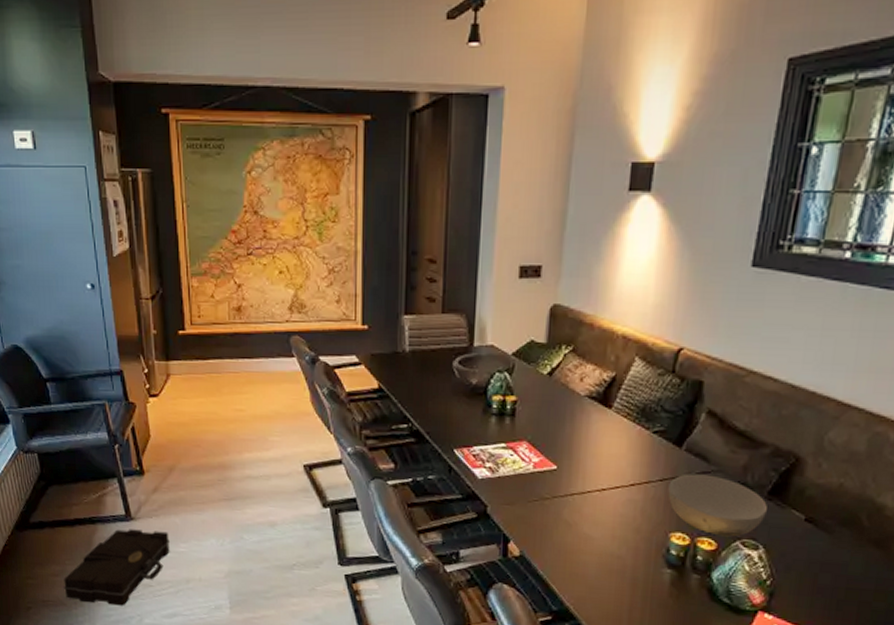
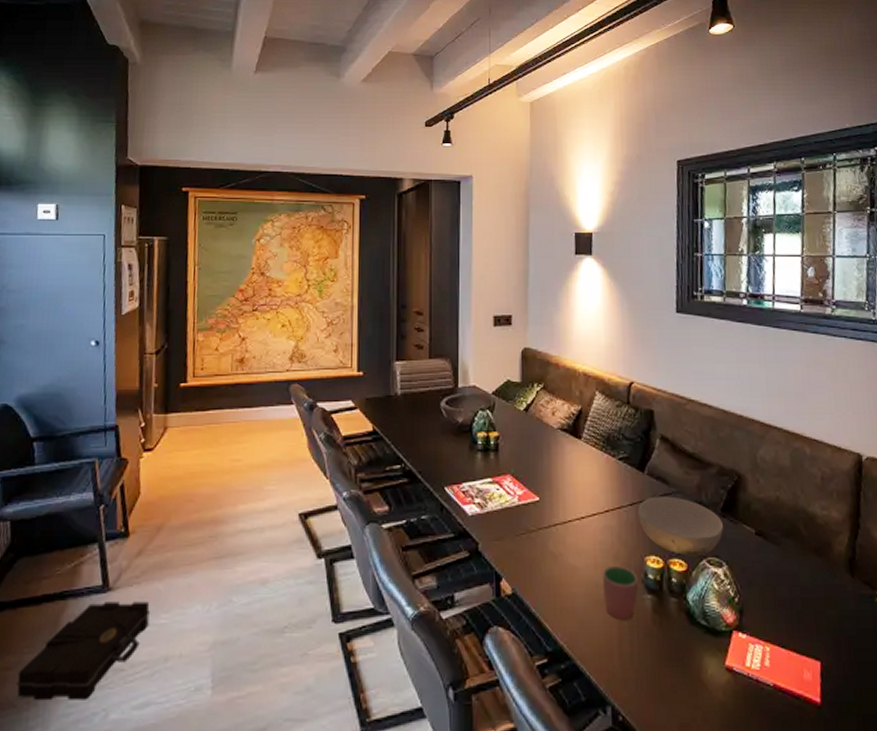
cup: none [618,538,659,590] -> present [603,565,639,619]

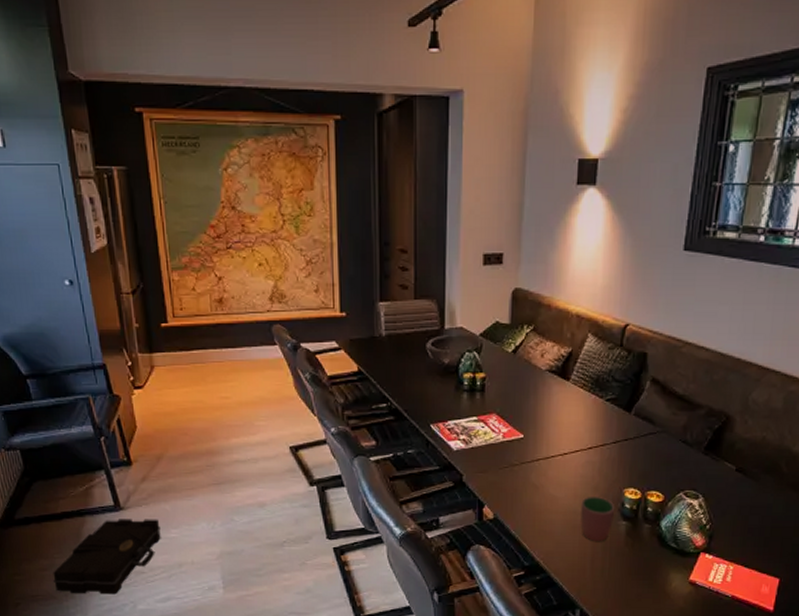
bowl: present [638,496,724,556] -> none [621,435,706,489]

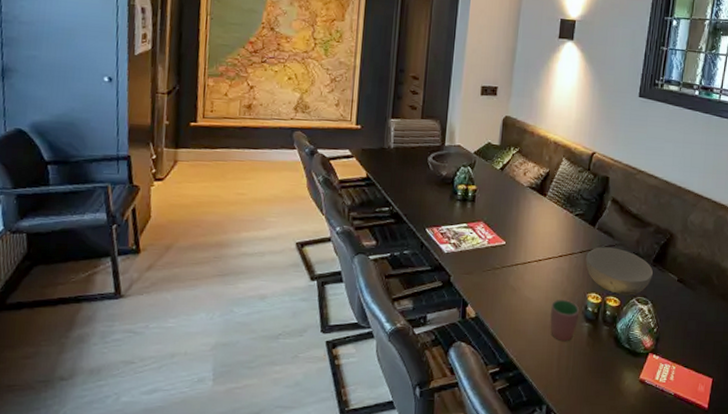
briefcase: present [53,519,161,595] -> none [35,306,159,386]
bowl: none [621,435,706,489] -> present [586,247,654,296]

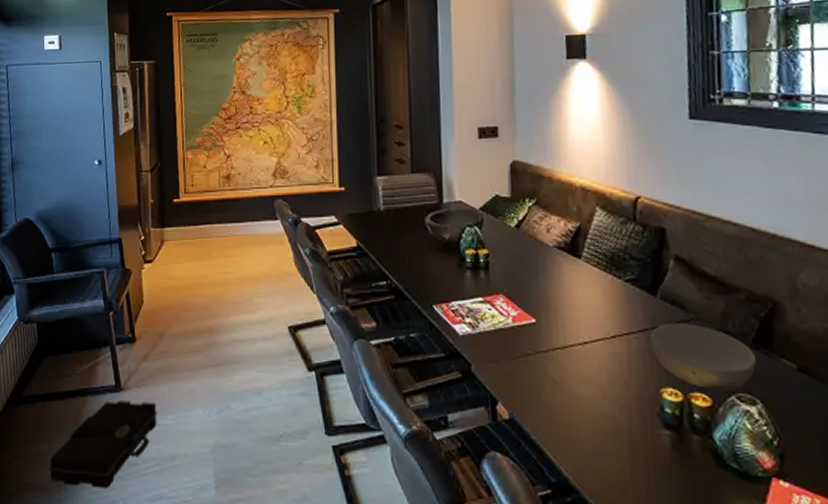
briefcase: none [35,306,159,386] -> present [49,400,157,489]
cup: present [550,299,580,341] -> none [611,395,654,455]

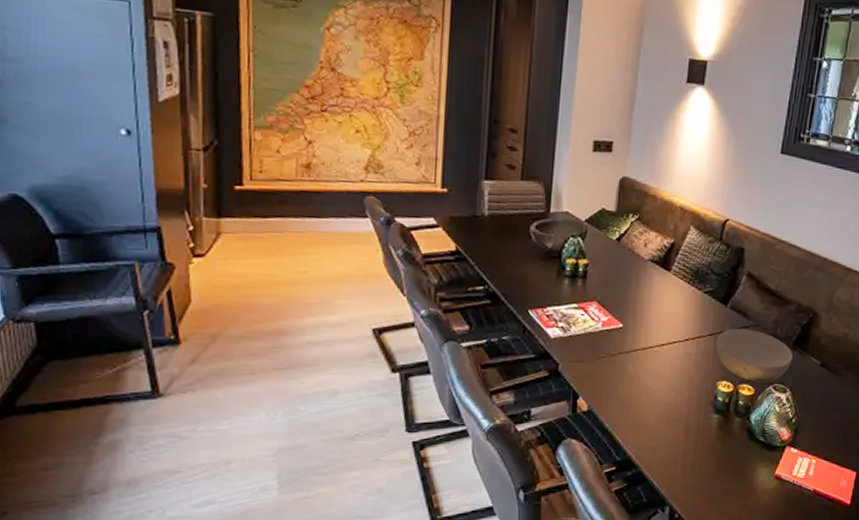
briefcase: present [49,400,157,489] -> none [59,407,208,499]

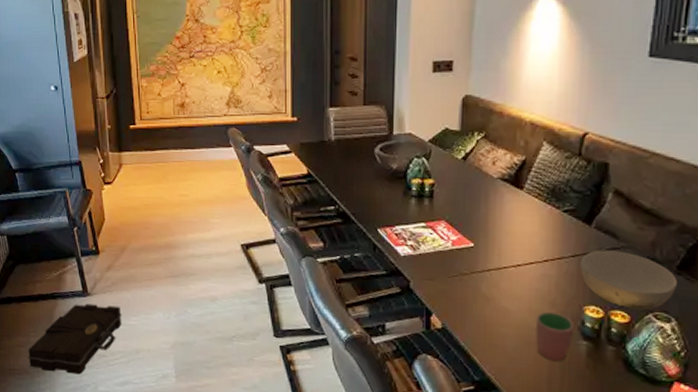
briefcase: none [59,407,208,499] -> present [28,304,122,375]
cup: none [674,388,709,435] -> present [536,311,575,361]

